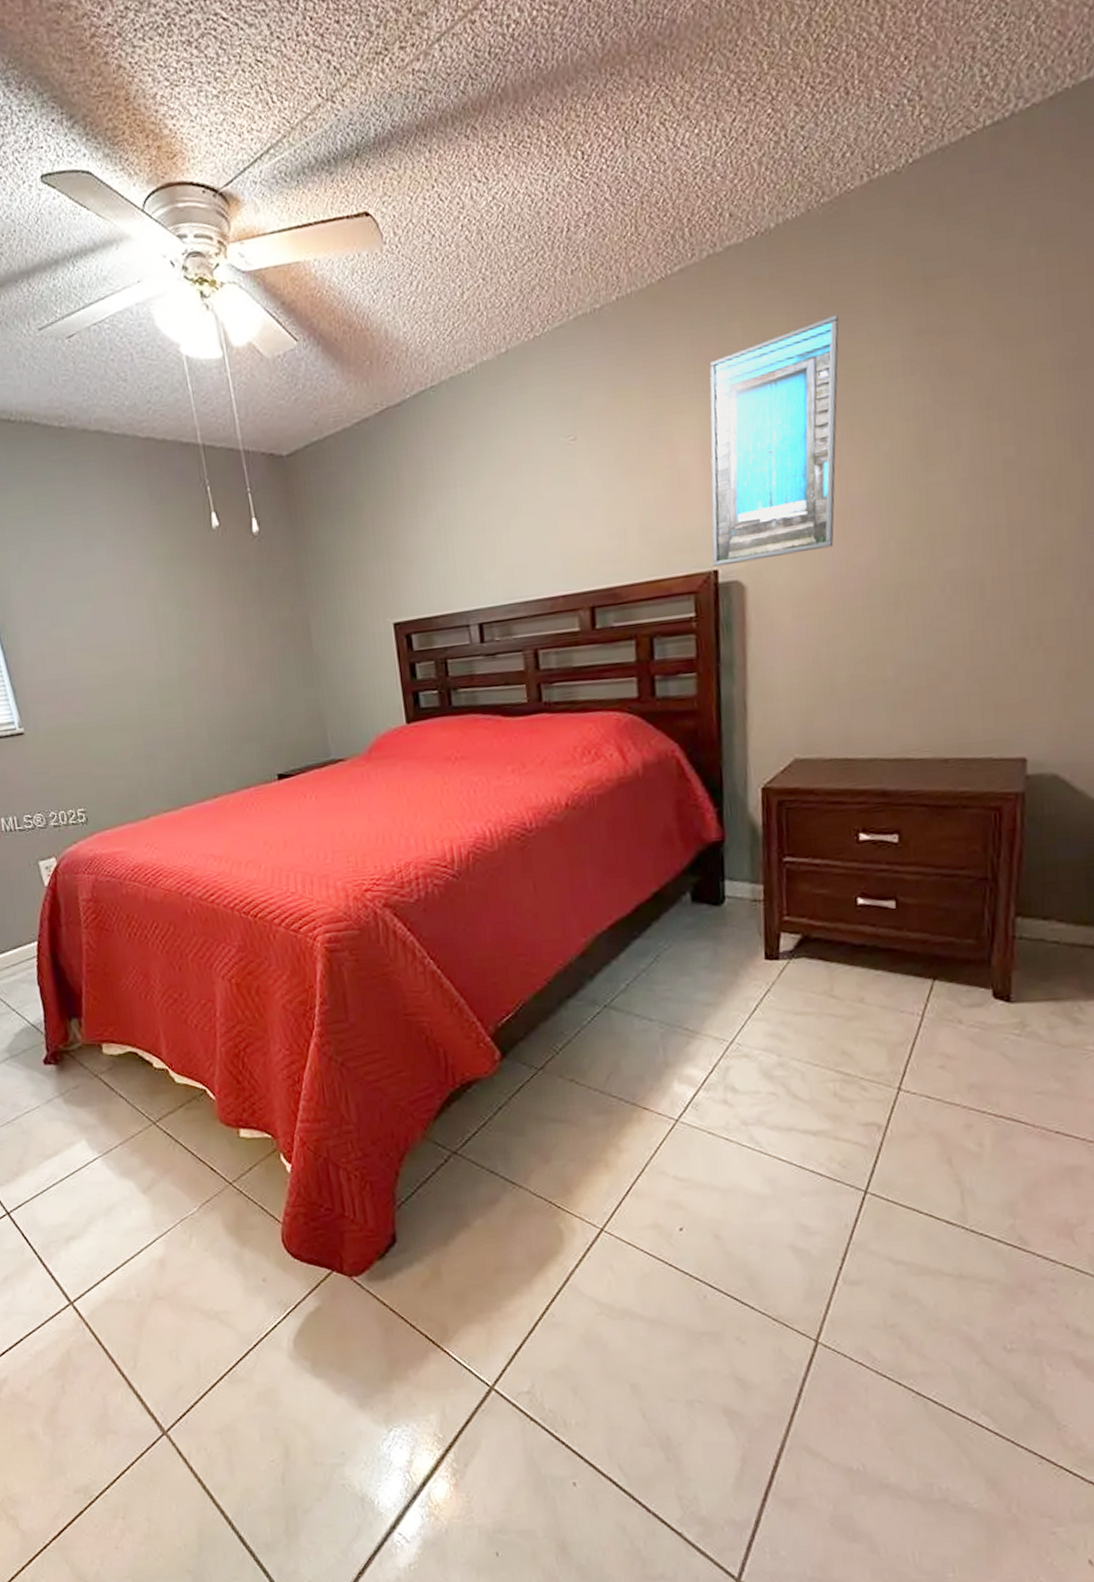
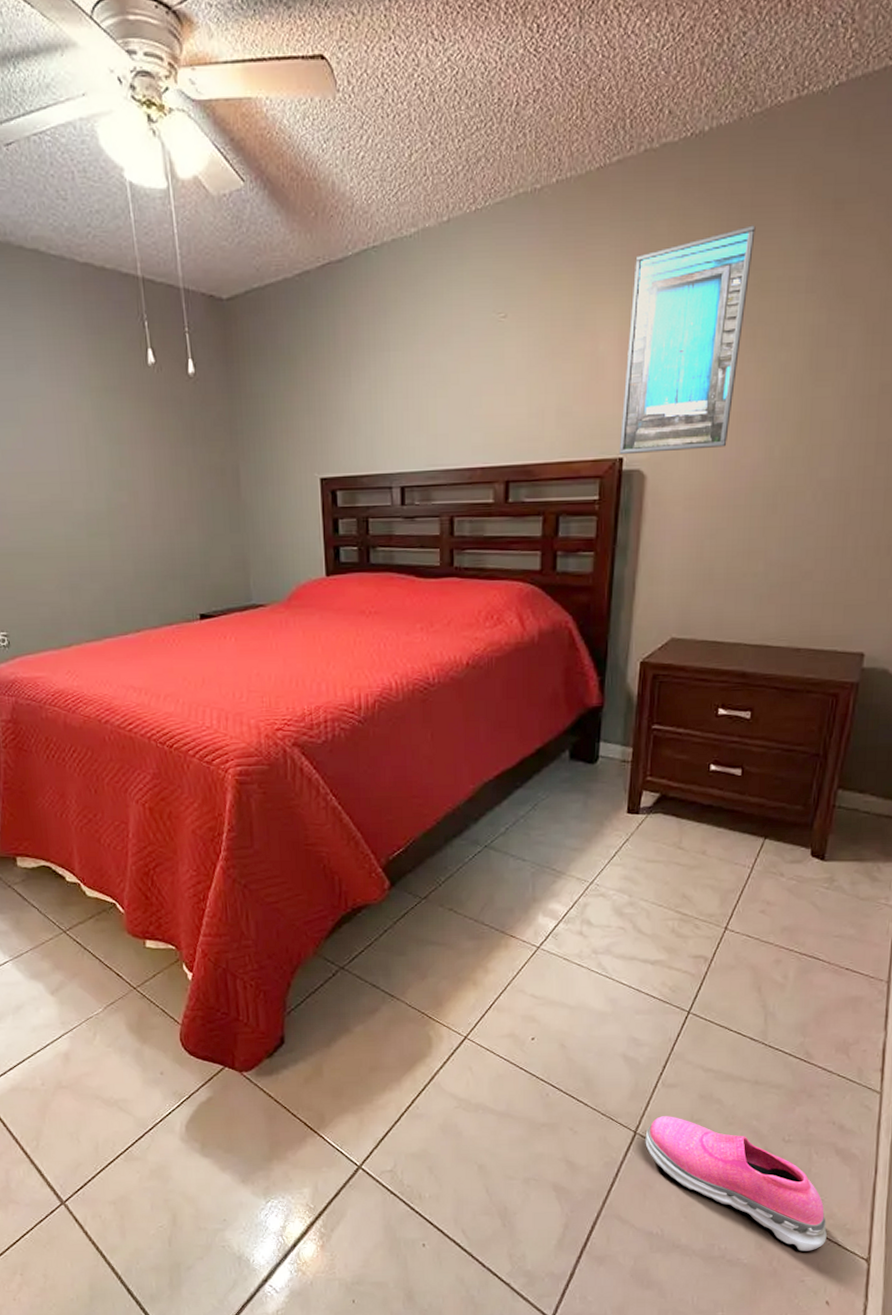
shoe: none [829,1320,1078,1494] -> present [645,1116,827,1251]

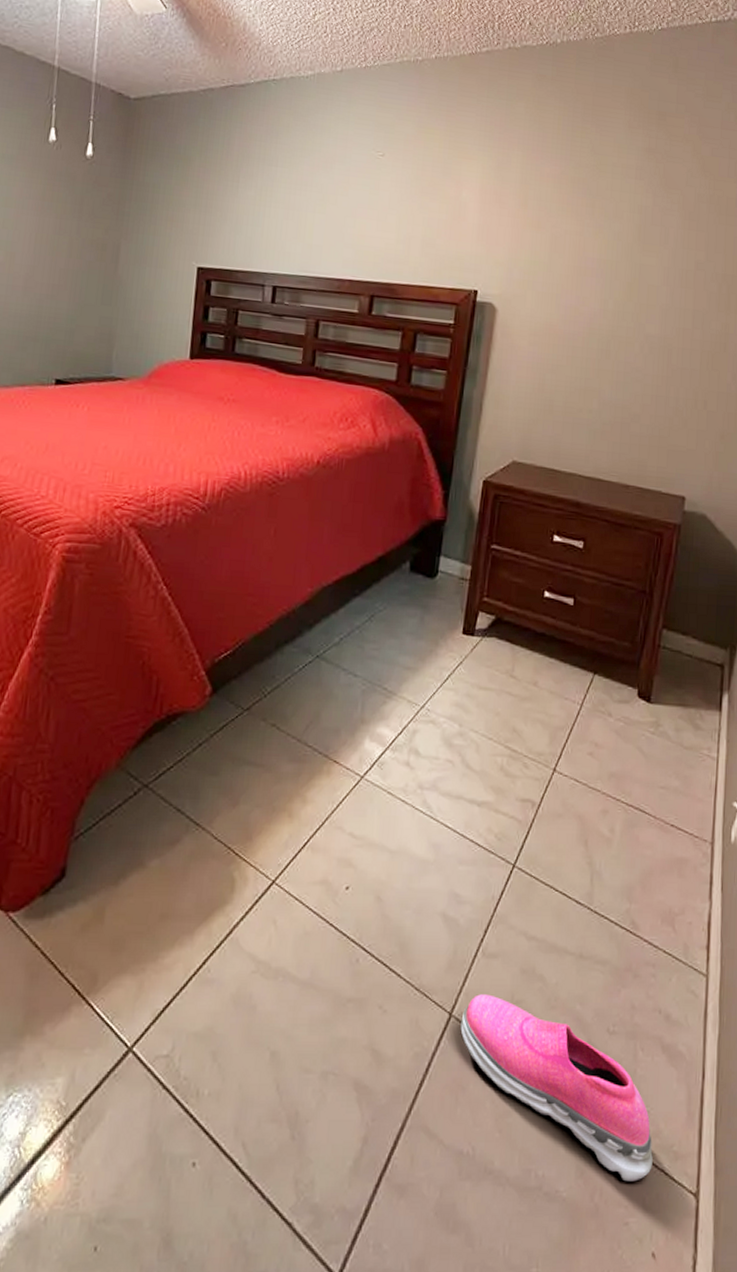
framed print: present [619,225,756,455] -> none [474,119,596,295]

